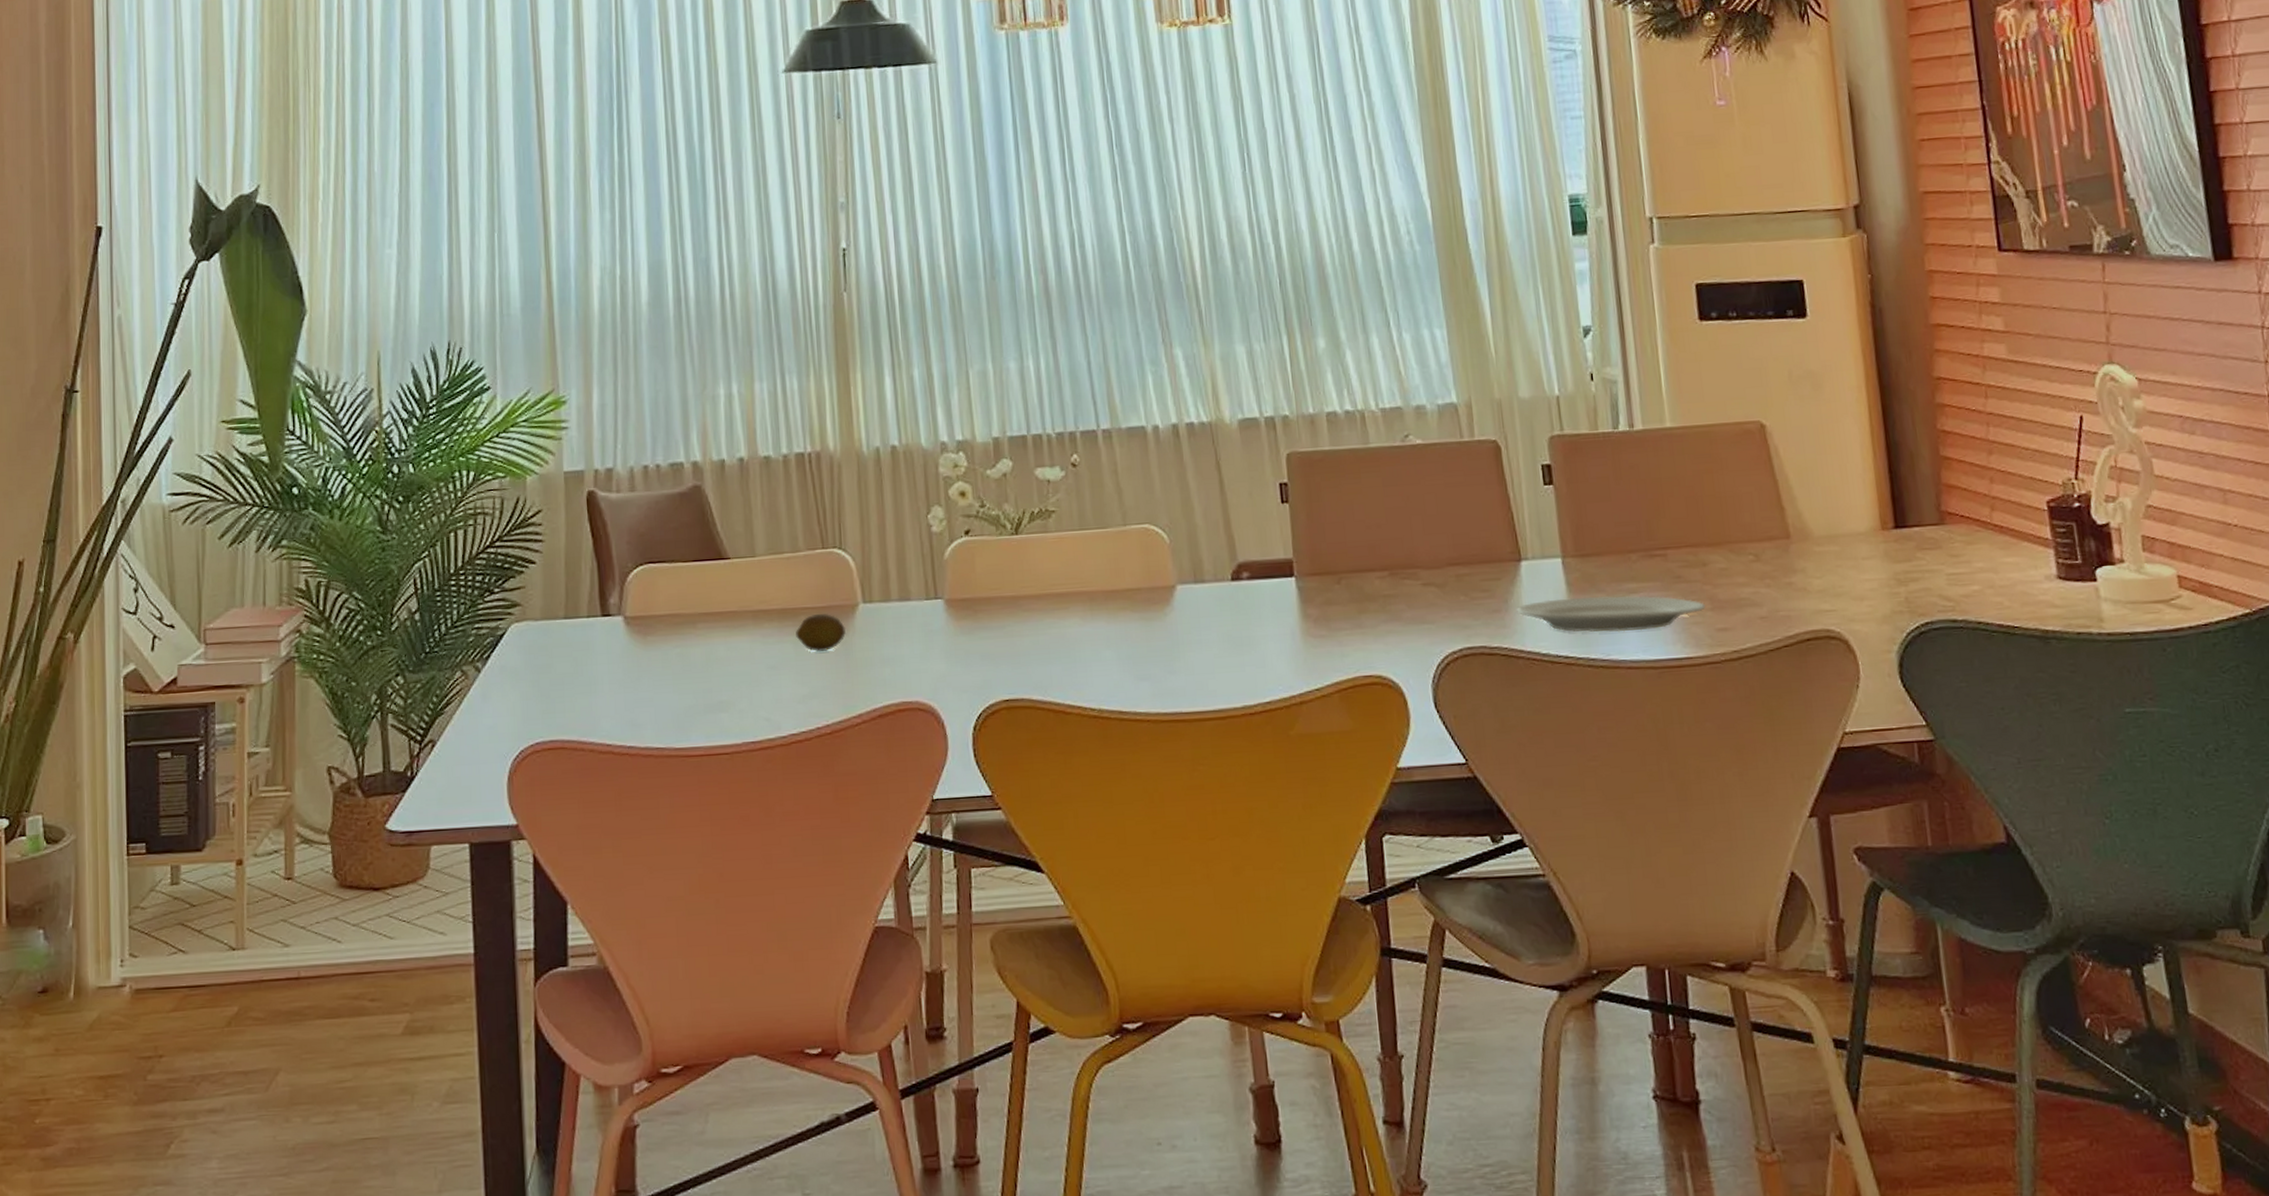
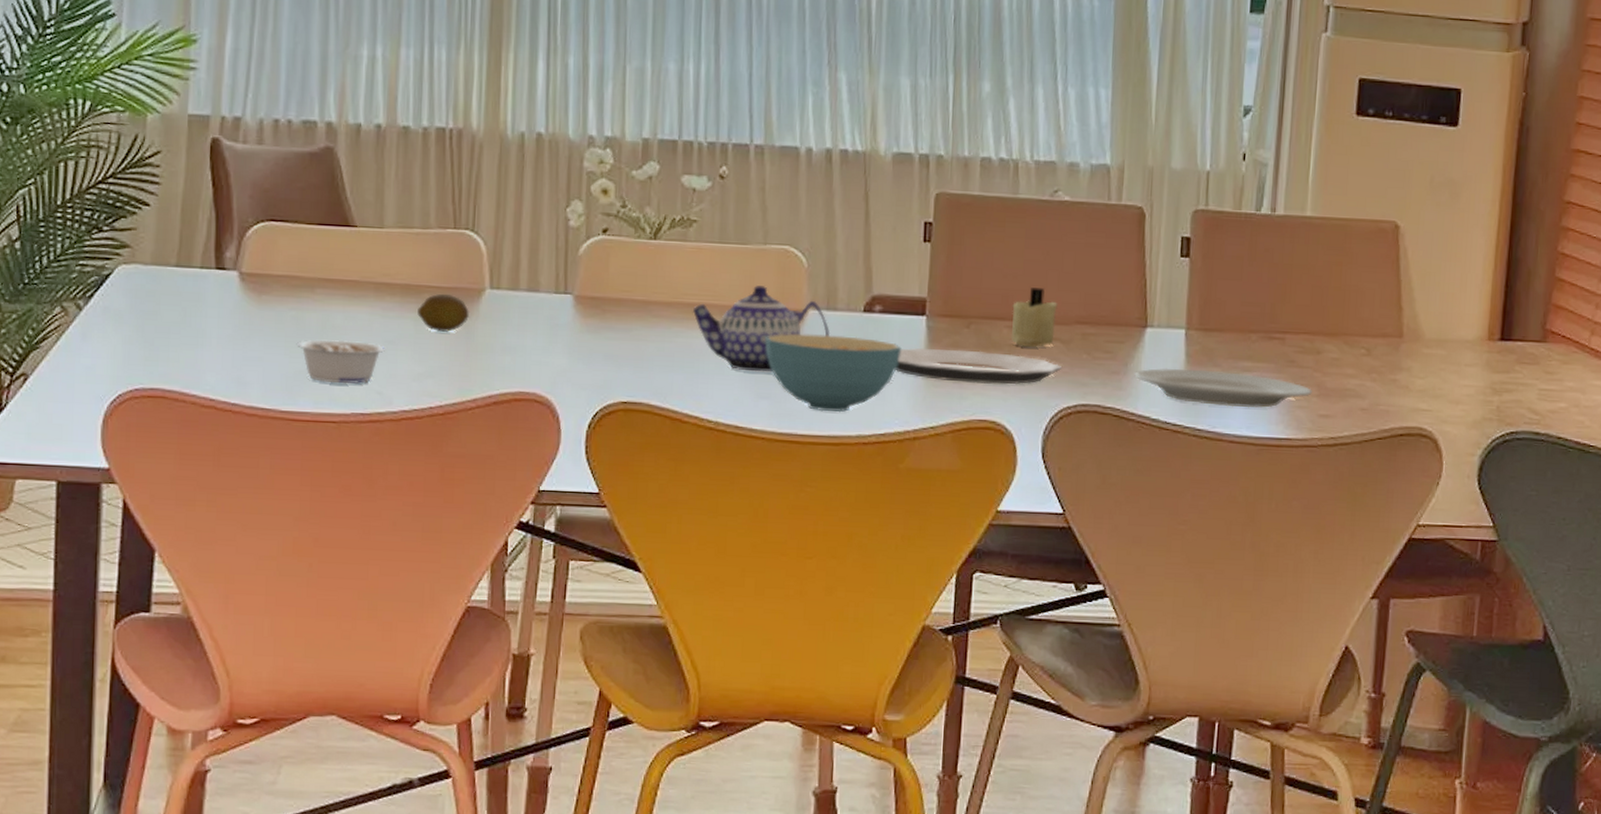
legume: none [683,670,769,715] -> present [296,339,385,384]
teapot: none [1061,567,1202,655] -> present [692,286,831,373]
cereal bowl: none [1137,606,1275,687] -> present [765,334,902,413]
plate: none [1272,605,1441,640] -> present [896,348,1063,385]
candle: none [1380,534,1428,596] -> present [1010,287,1058,347]

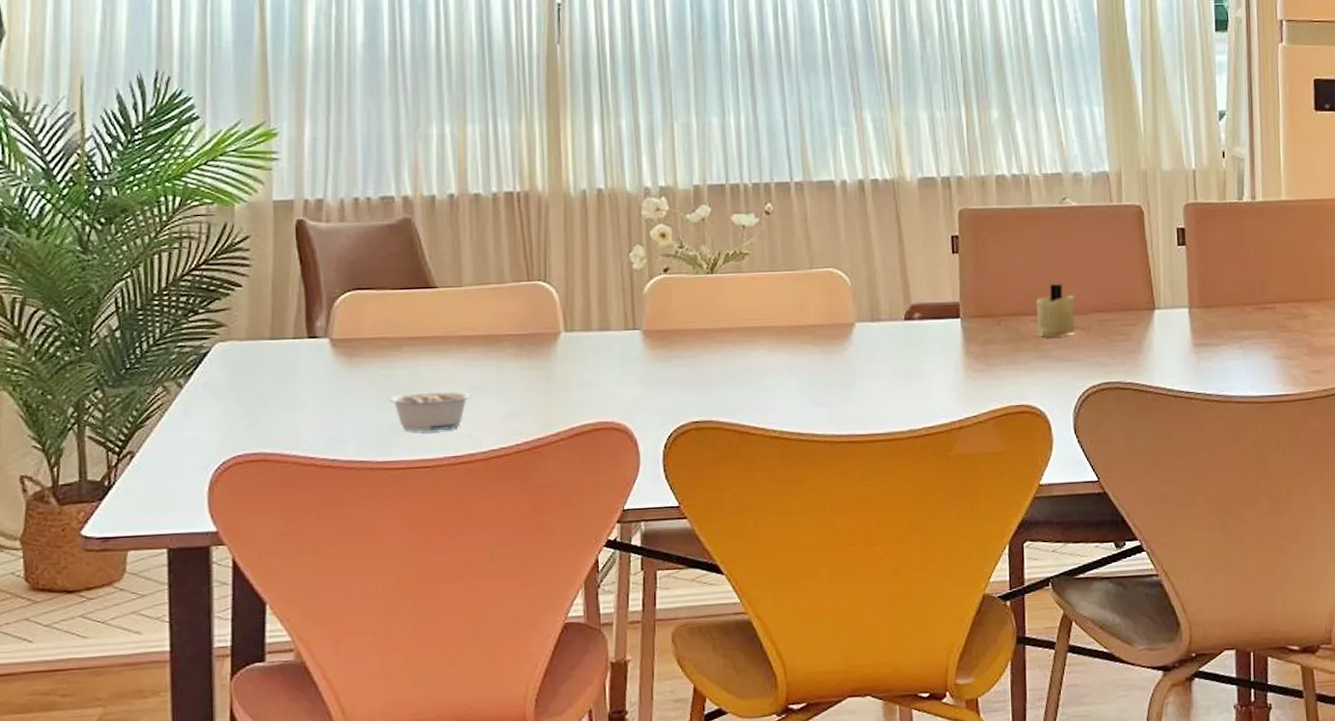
fruit: present [417,293,470,332] -> none [499,340,548,375]
teapot: present [692,286,831,373] -> none [751,306,877,383]
cereal bowl: present [765,334,902,413] -> none [819,342,942,412]
plate: present [896,348,1063,385] -> none [938,344,1085,374]
plate: present [1134,368,1312,408] -> none [1148,341,1303,372]

